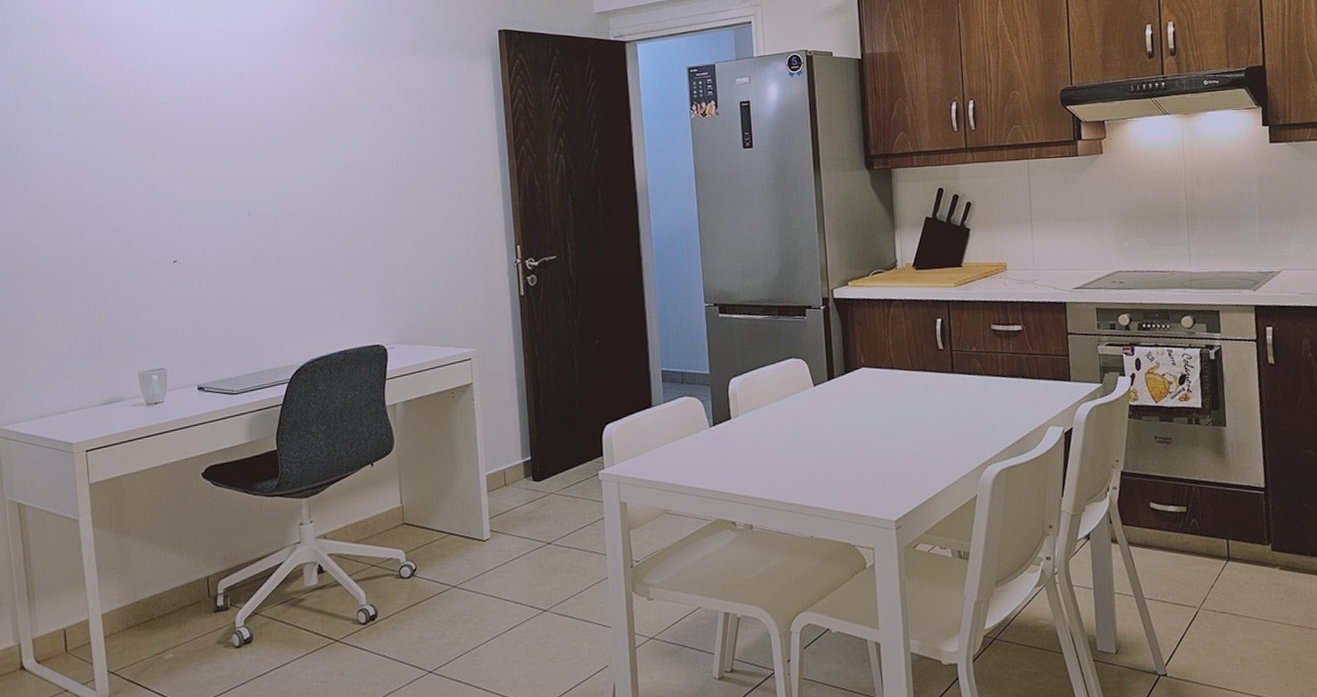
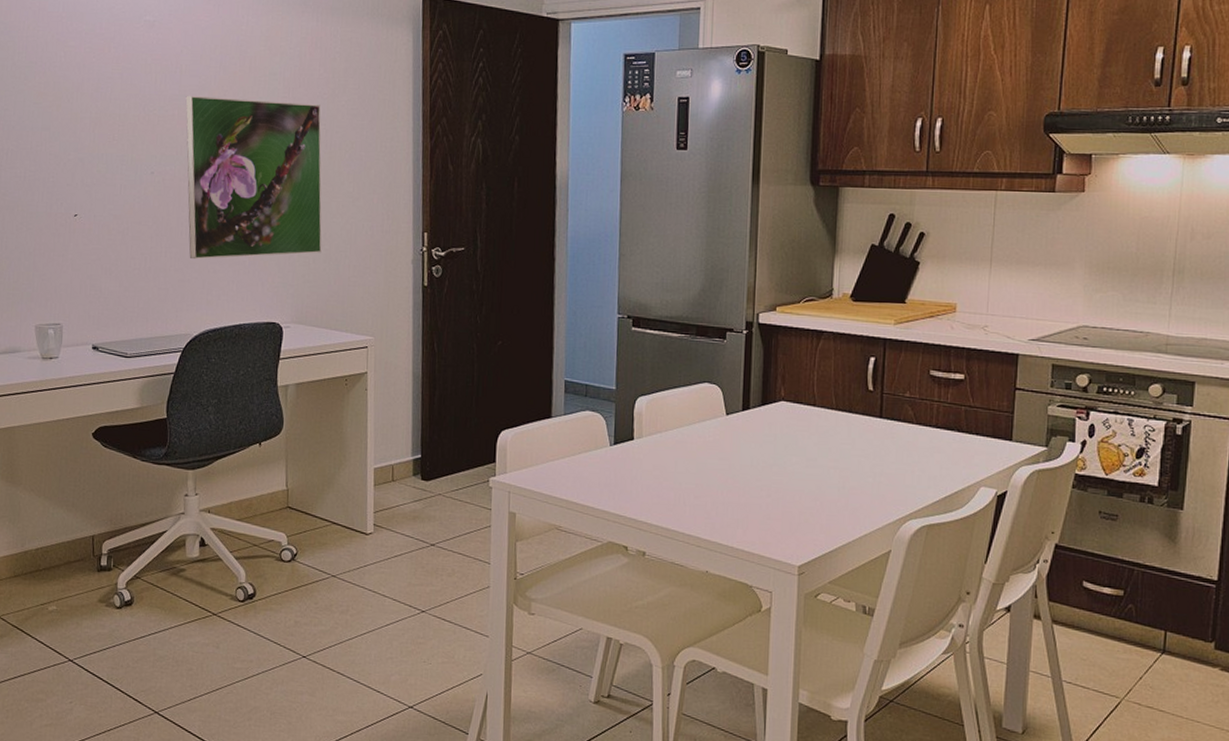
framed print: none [278,136,420,293] -> present [185,96,322,260]

